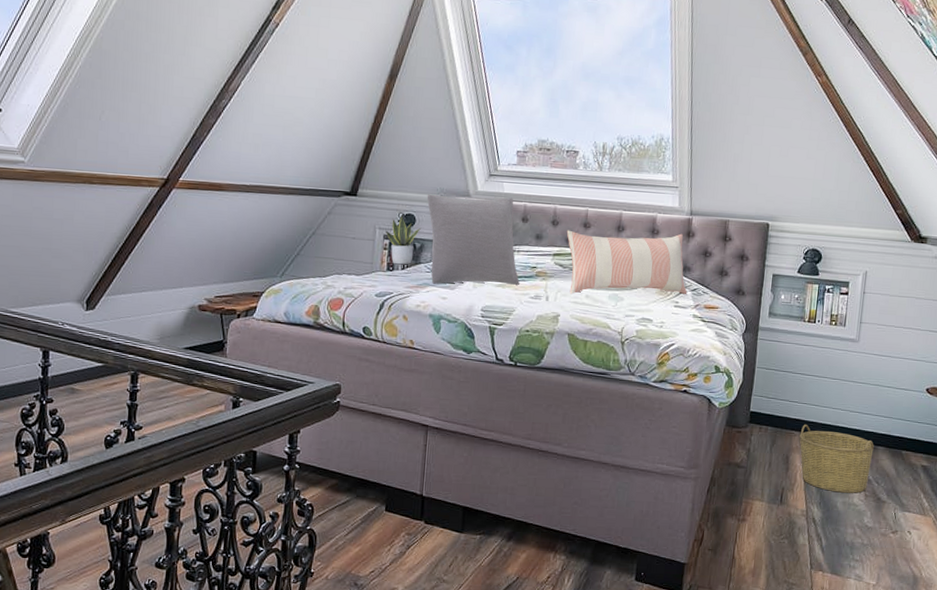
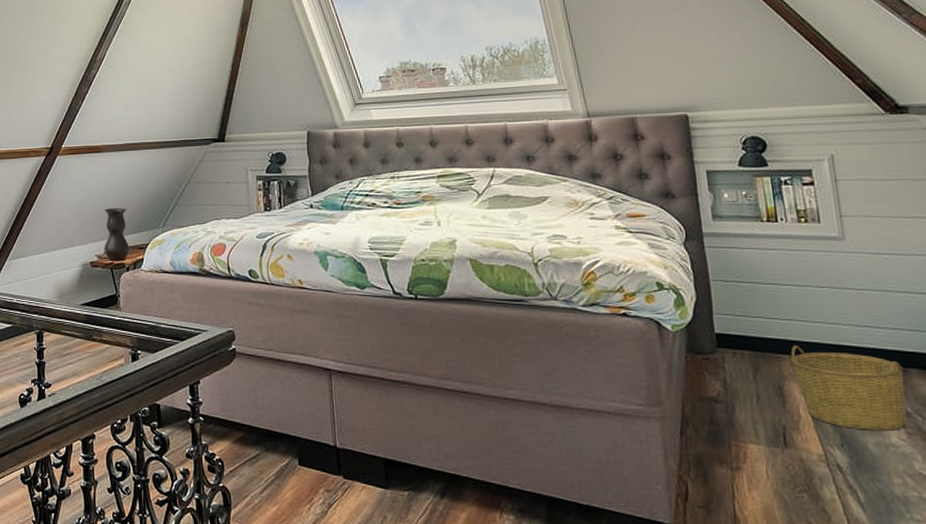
vase: none [215,251,245,308] -> present [104,208,130,262]
potted plant: present [385,215,421,265] -> none [257,155,292,204]
pillow: present [427,194,520,285] -> none [293,123,405,221]
pillow: present [566,230,687,295] -> none [447,138,603,217]

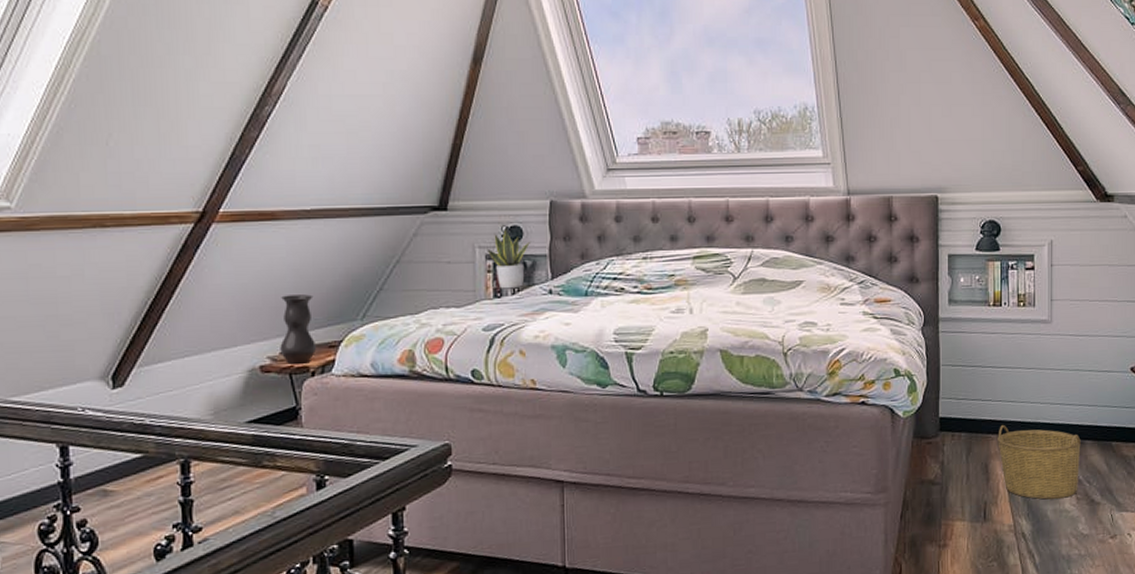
potted plant: none [257,155,292,204] -> present [487,228,530,289]

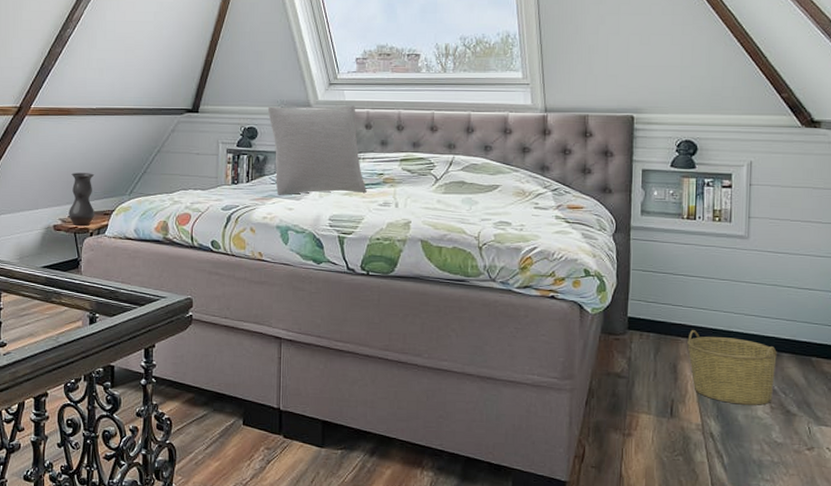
potted plant: present [487,228,530,289] -> none [228,129,263,178]
pillow: none [533,193,656,310] -> present [267,104,367,197]

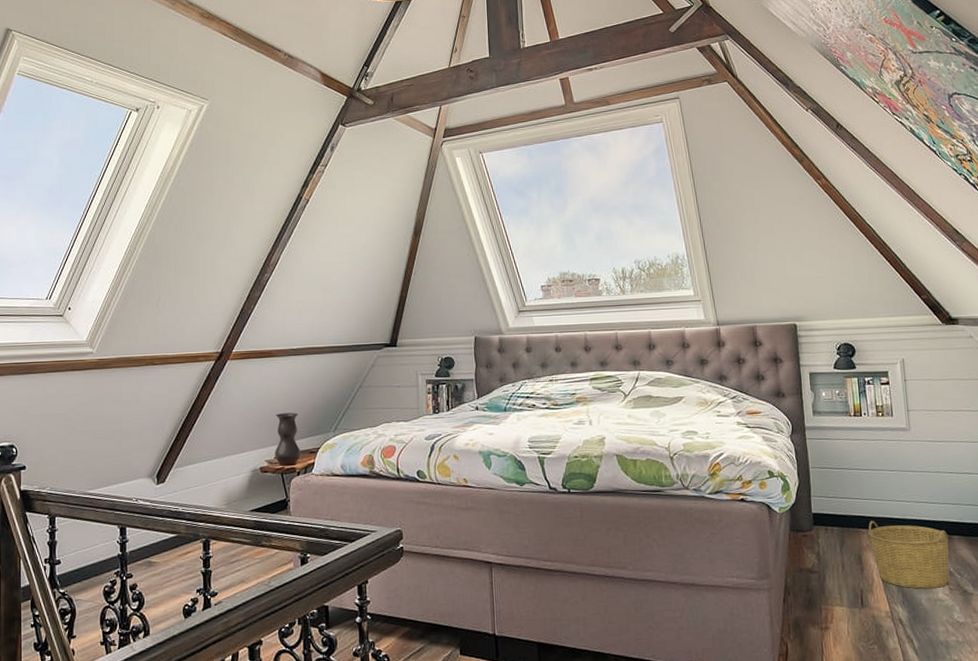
pillow: present [267,104,367,197] -> none [462,329,562,422]

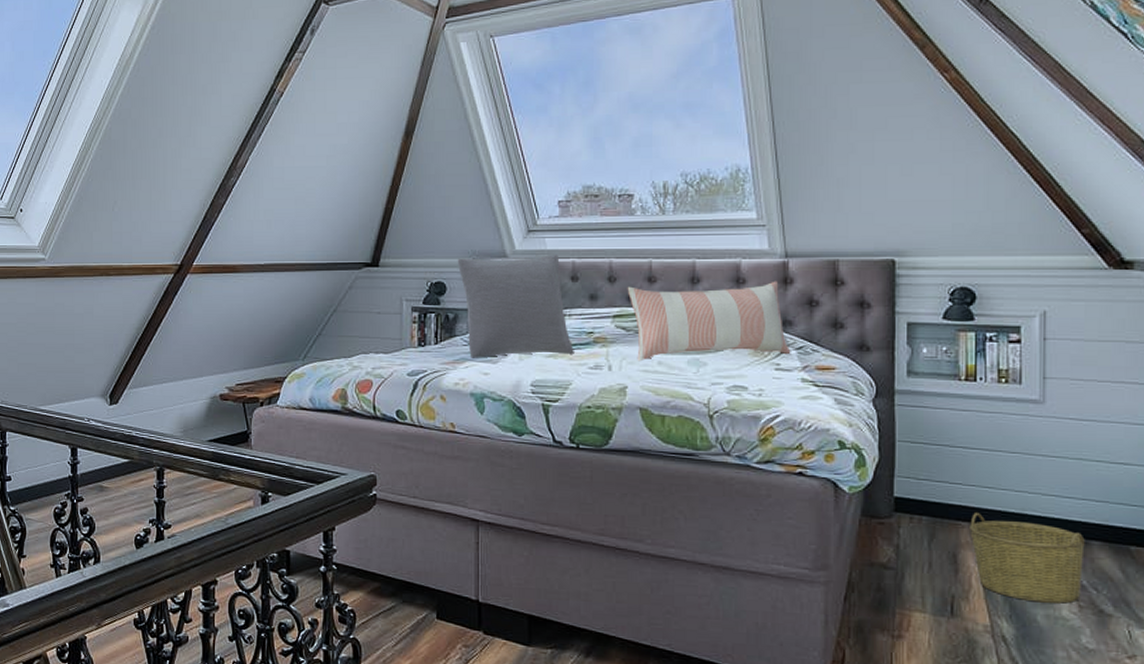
vase: present [274,412,301,467] -> none [236,336,266,396]
pillow: none [462,329,562,422] -> present [457,253,574,360]
pillow: none [599,344,728,416] -> present [627,281,791,362]

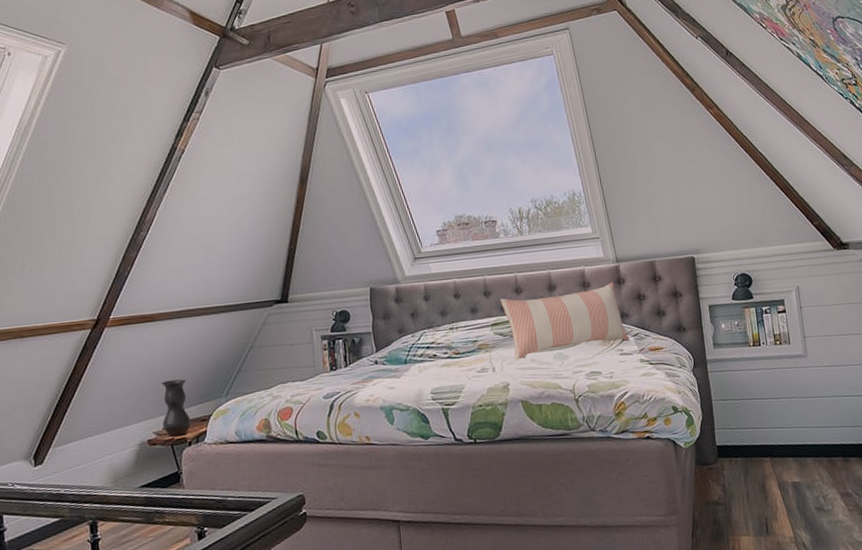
vase: none [236,336,266,396] -> present [161,379,192,438]
pillow: present [457,253,574,360] -> none [357,276,464,377]
basket: present [970,513,1085,604] -> none [770,449,849,513]

